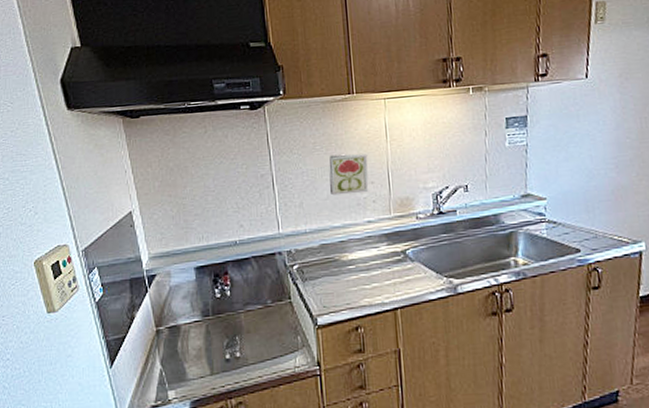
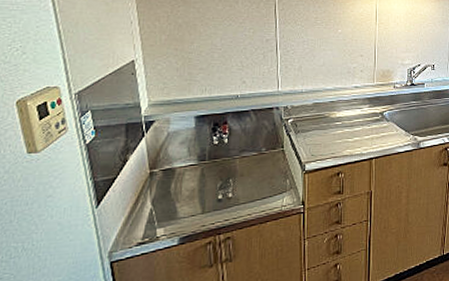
decorative tile: present [329,154,369,196] -> none [325,30,360,64]

